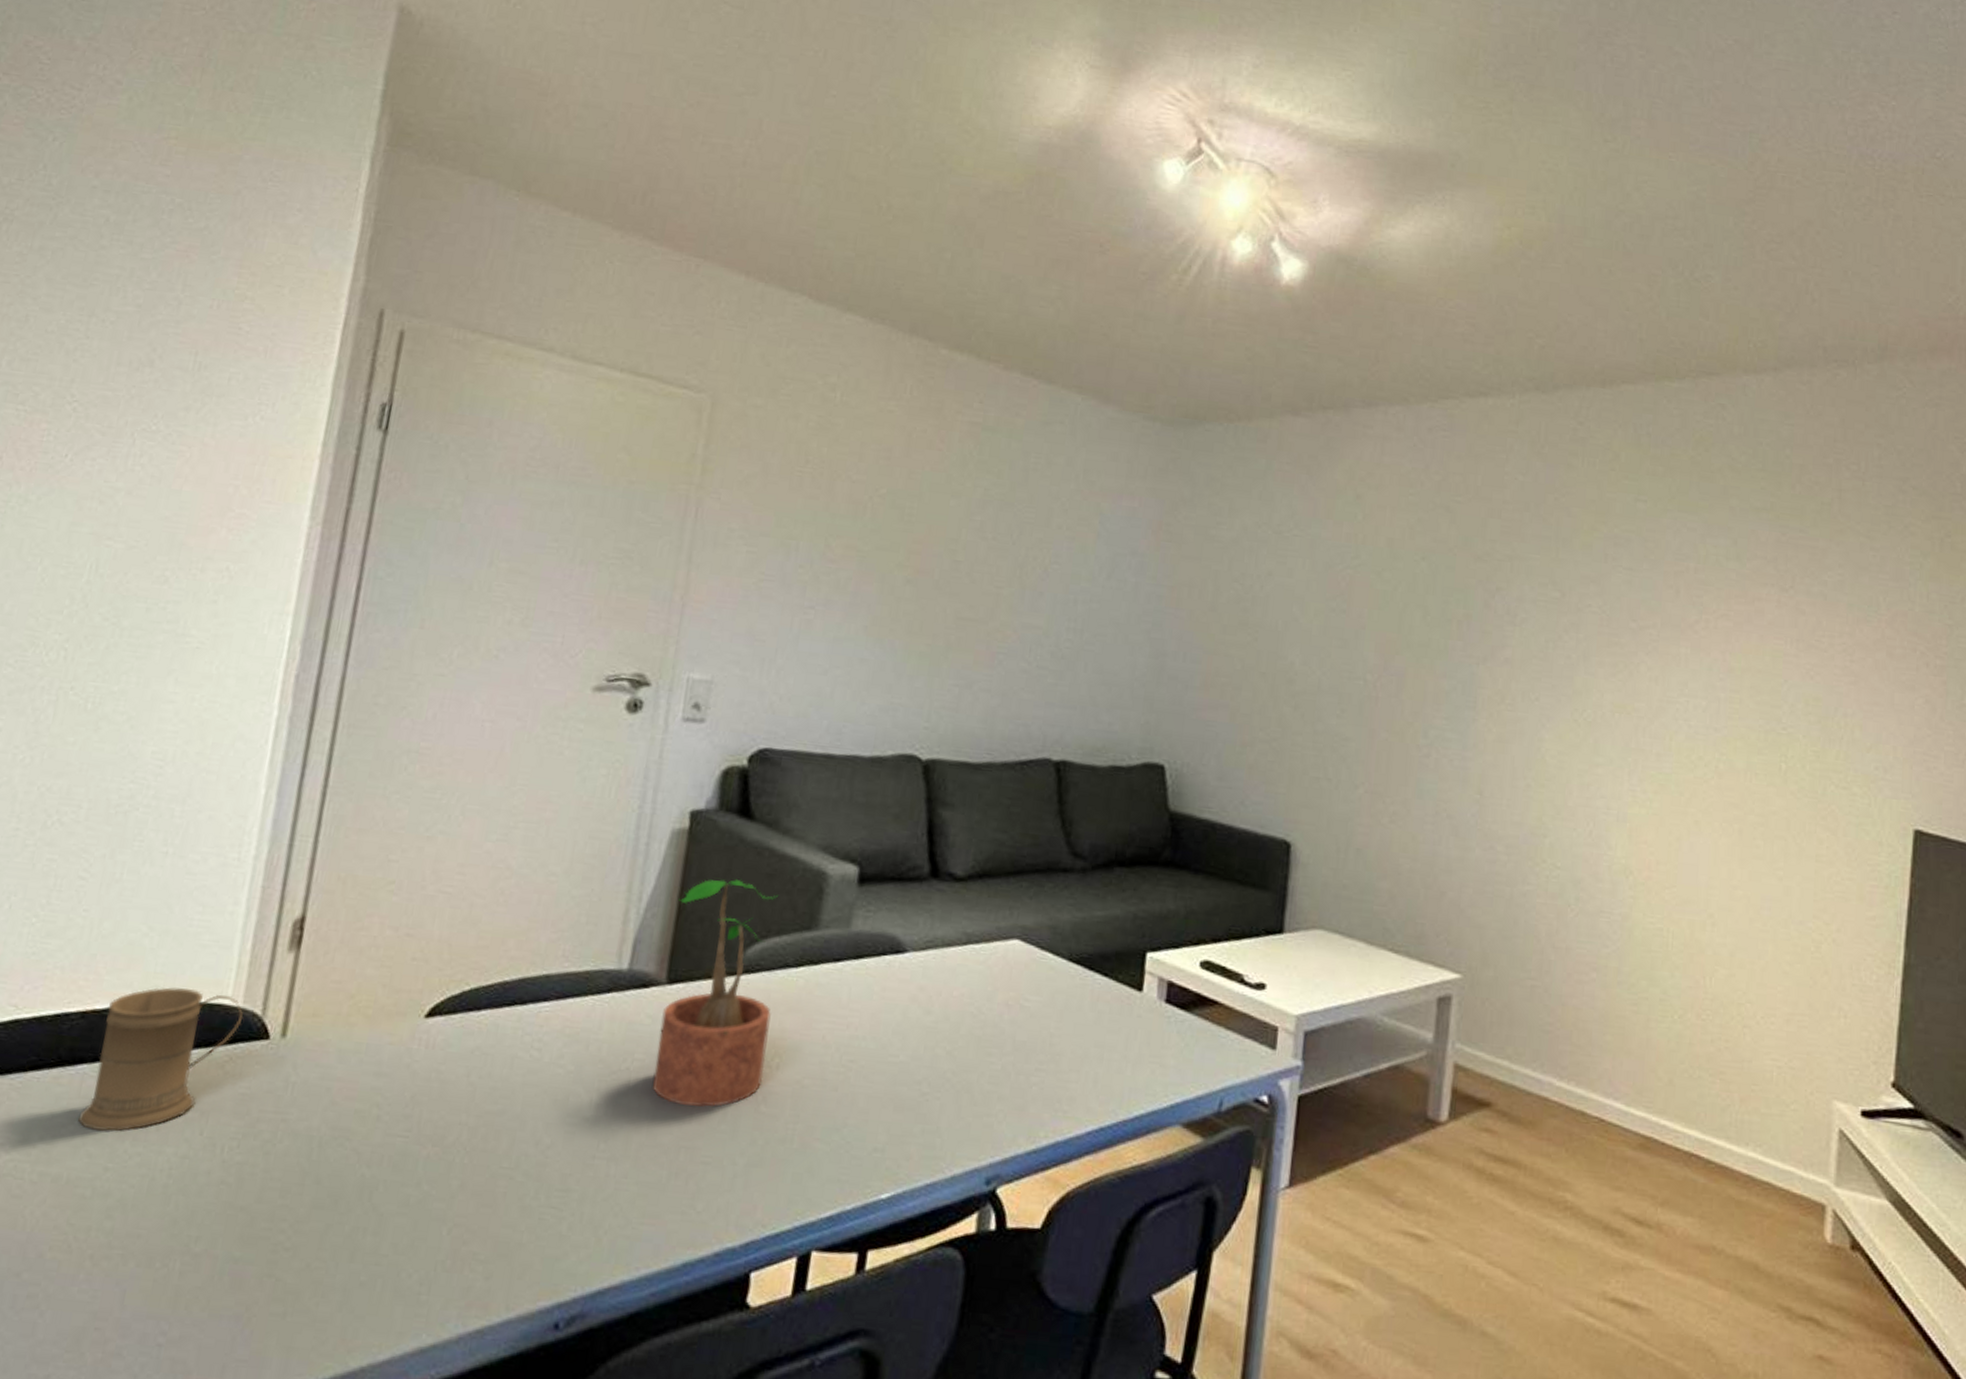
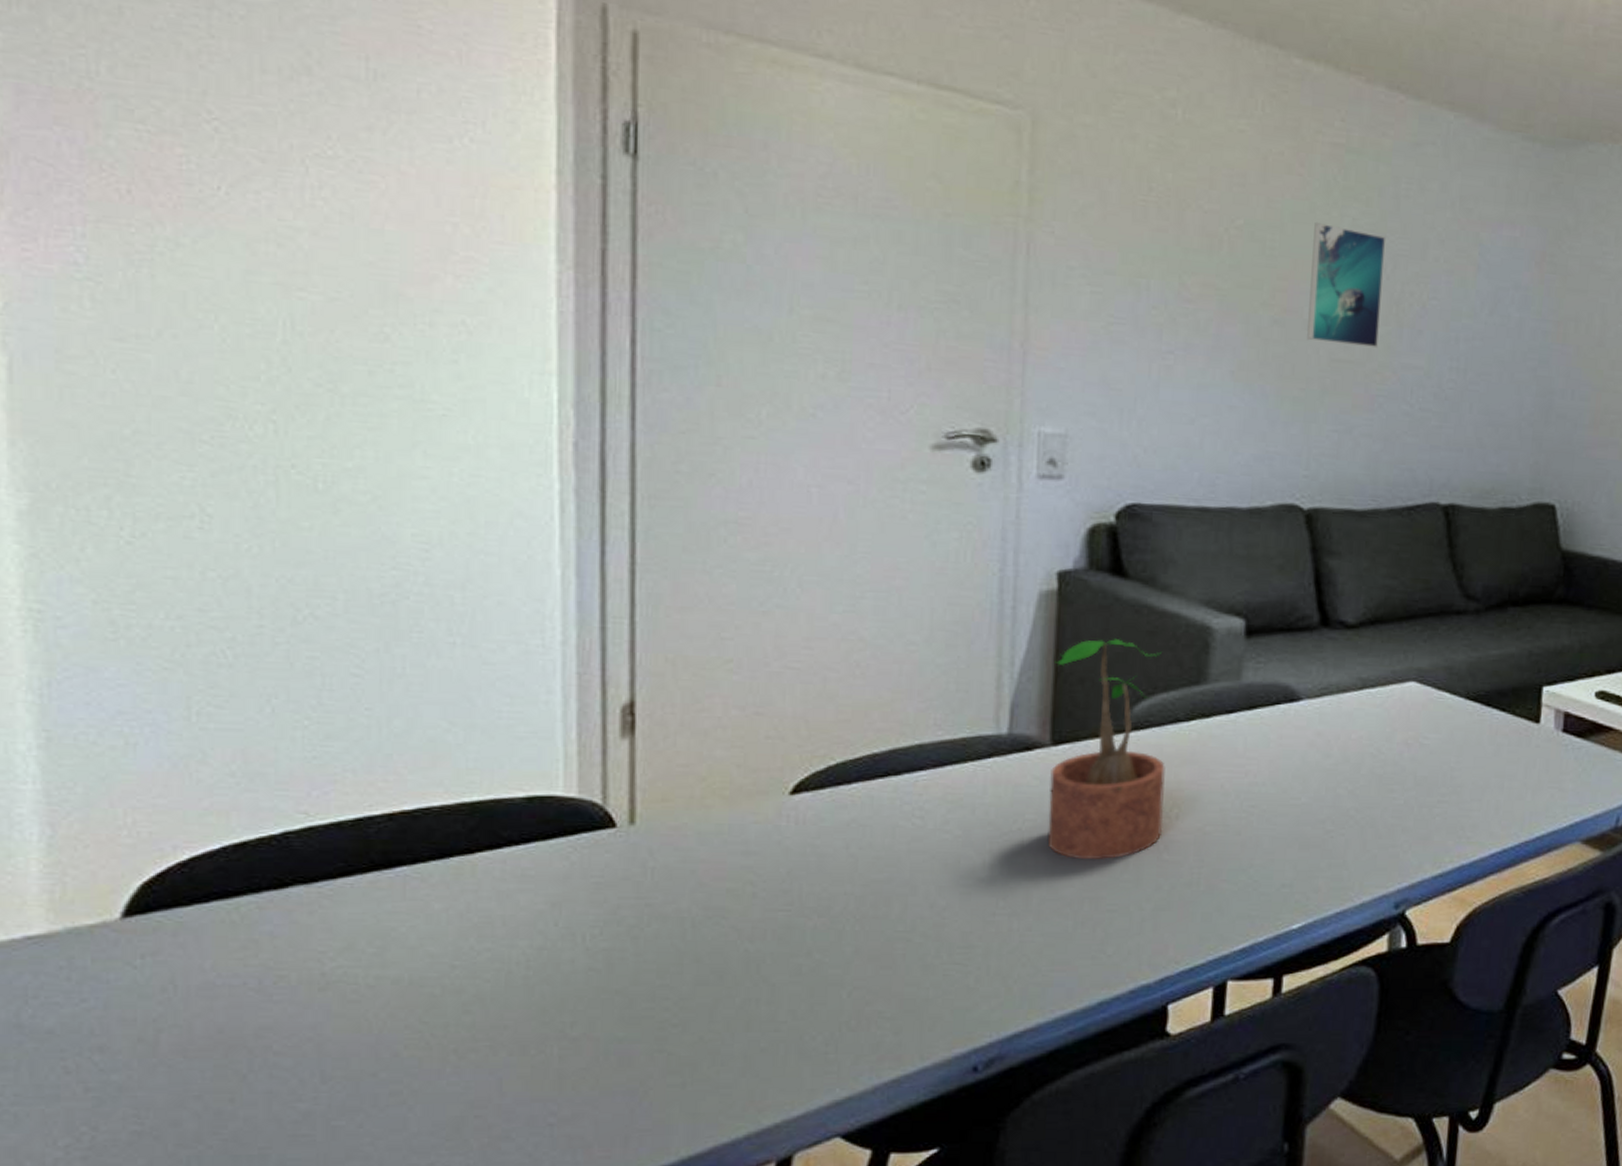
mug: present [78,987,243,1132] -> none [409,782,582,930]
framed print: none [936,492,1014,608] -> present [1306,223,1387,348]

